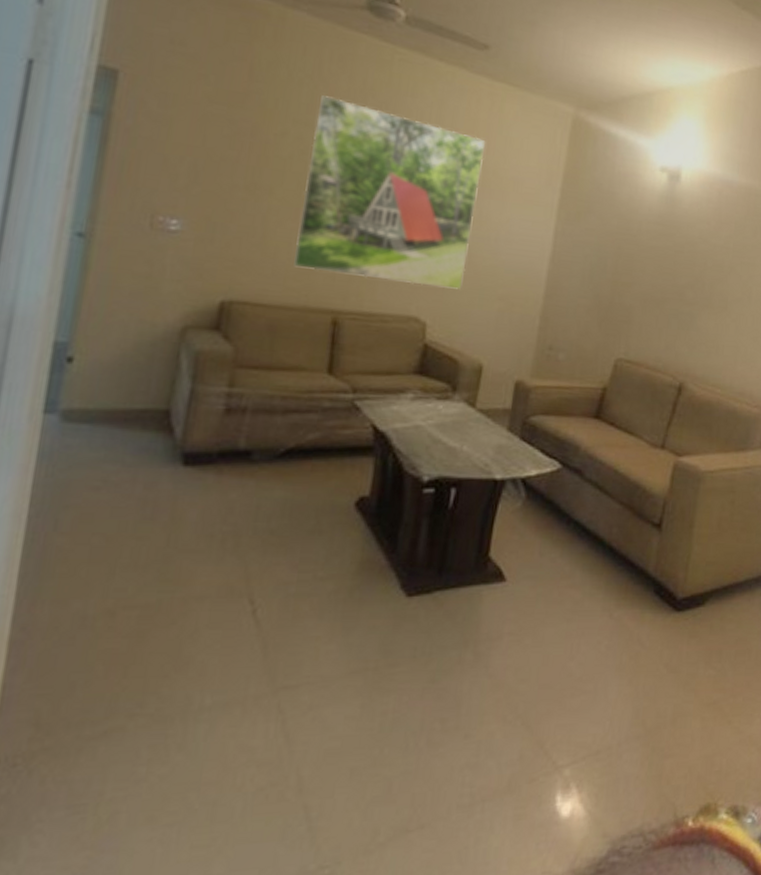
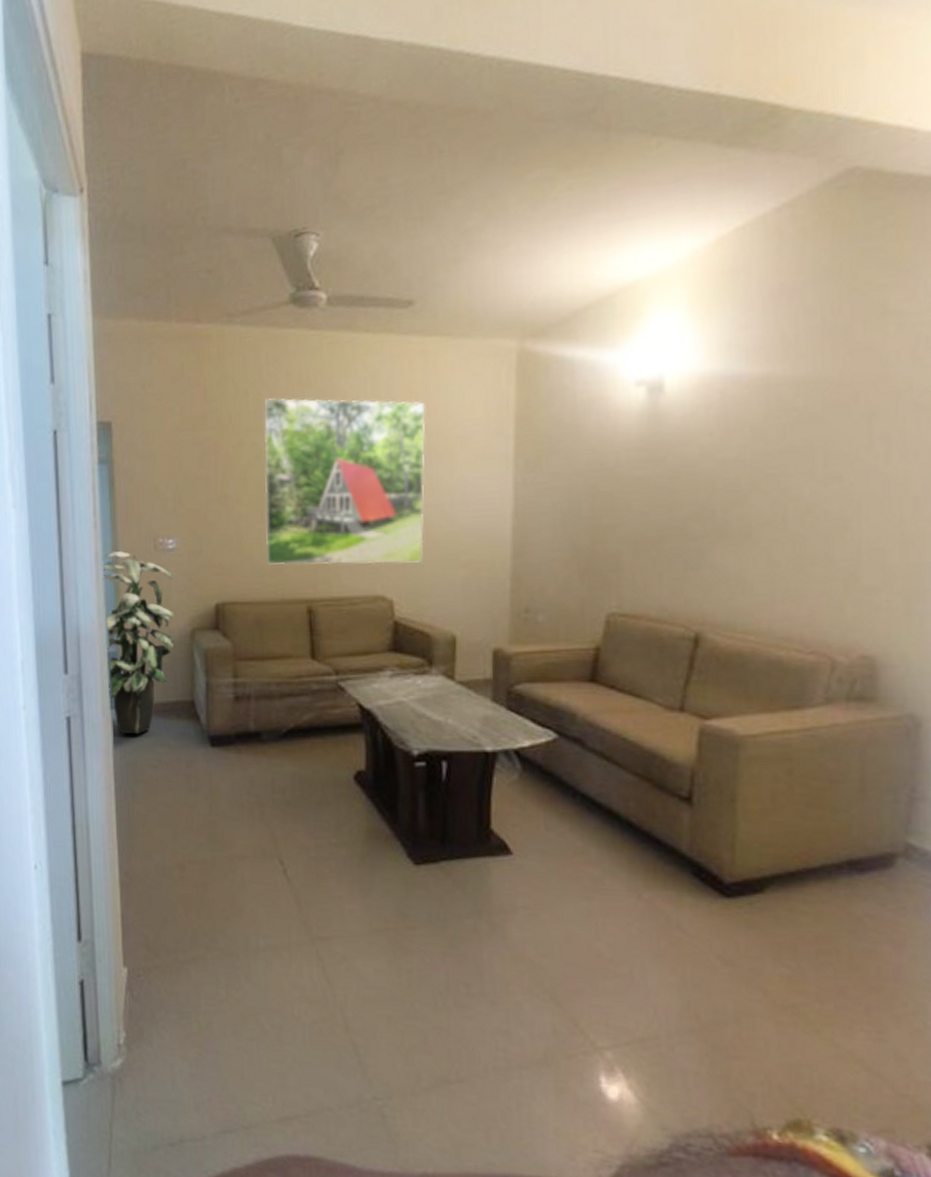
indoor plant: none [44,220,170,448] -> present [102,550,175,735]

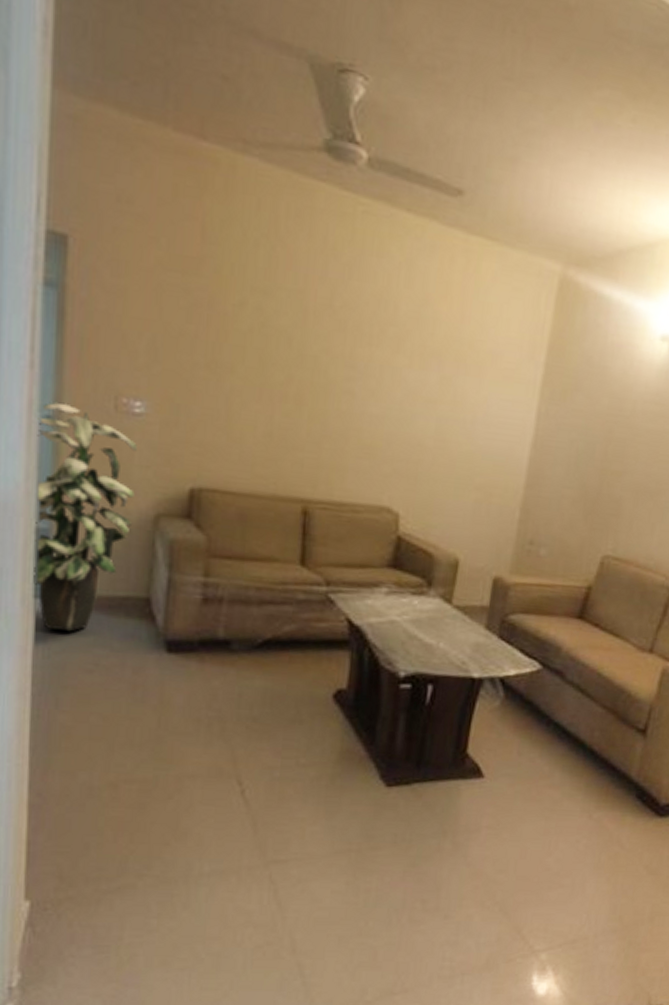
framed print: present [264,398,426,565] -> none [260,258,461,478]

